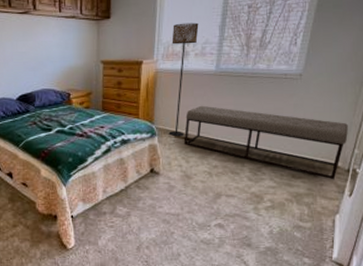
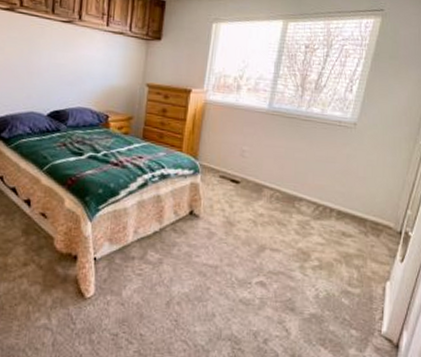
floor lamp: present [168,22,199,137] -> none [213,54,254,177]
bench: present [183,105,348,180] -> none [228,144,401,242]

